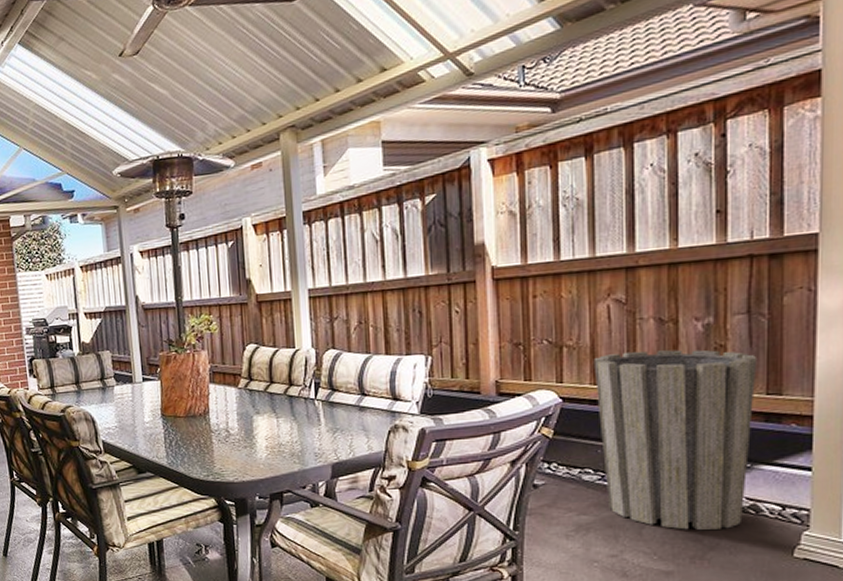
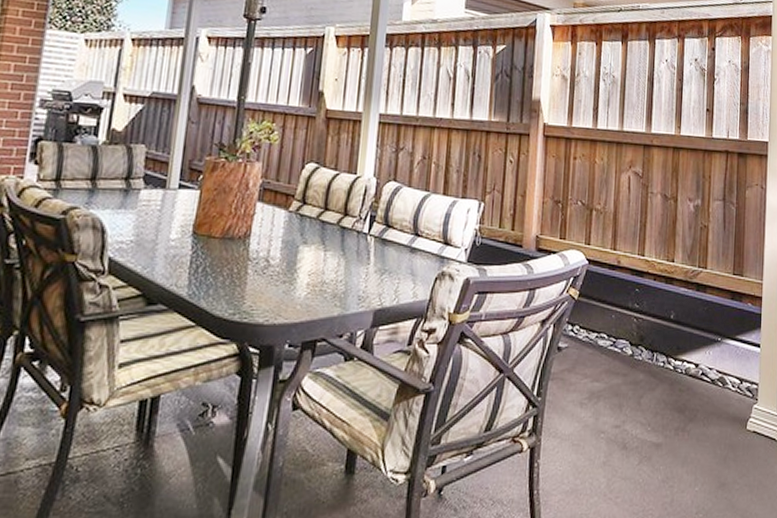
trash can: present [593,349,758,530] -> none [614,222,728,401]

